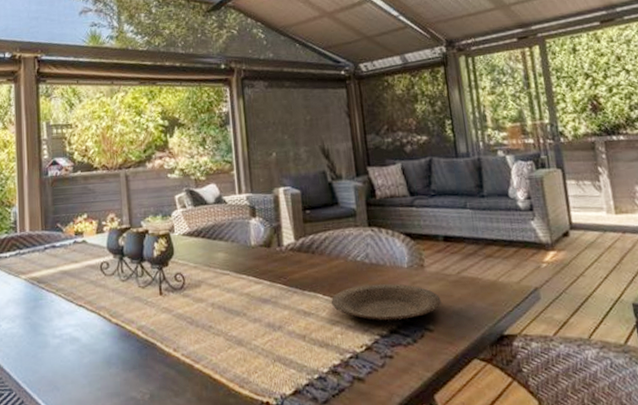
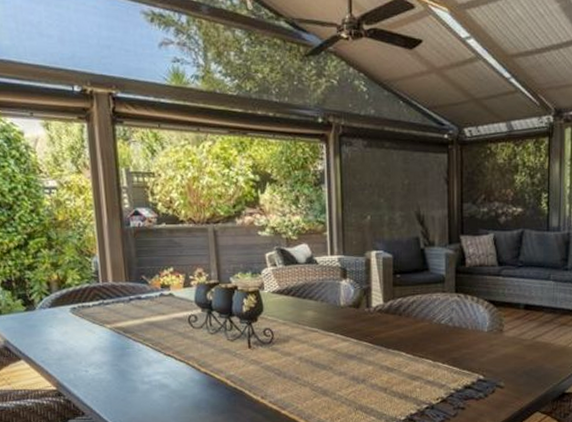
plate: present [331,283,442,322] -> none [413,345,514,379]

